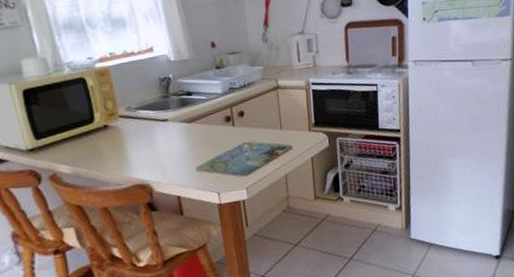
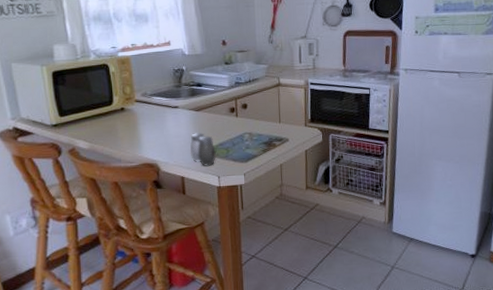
salt and pepper shaker: none [184,145,214,183] -> present [190,132,216,166]

